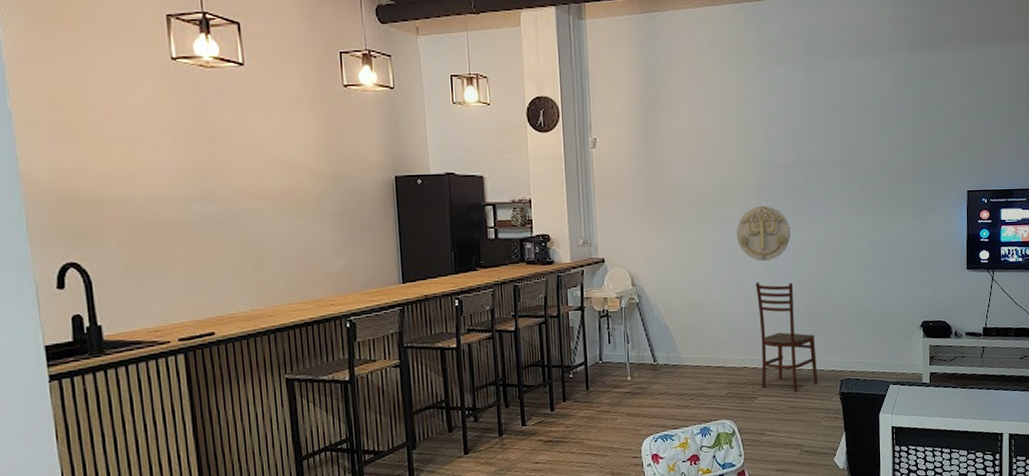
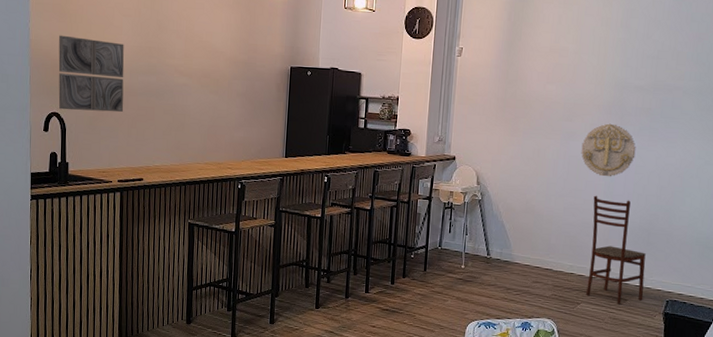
wall art: none [65,161,175,258] -> present [58,35,124,112]

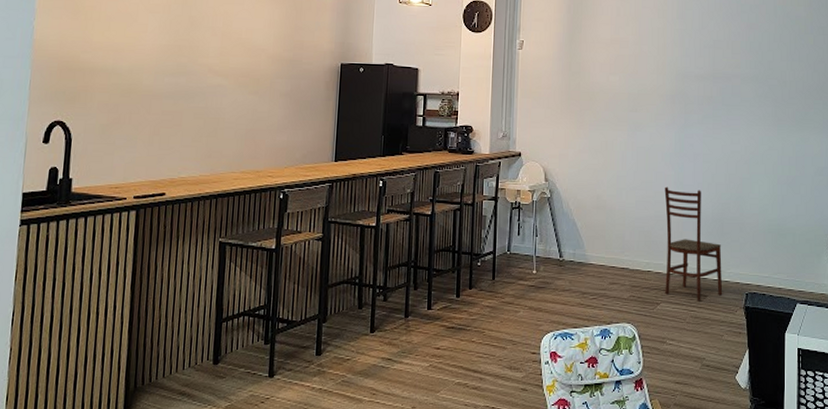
wall art: present [58,35,124,112] -> none [64,34,149,119]
wall decoration: present [581,123,636,177] -> none [648,112,702,167]

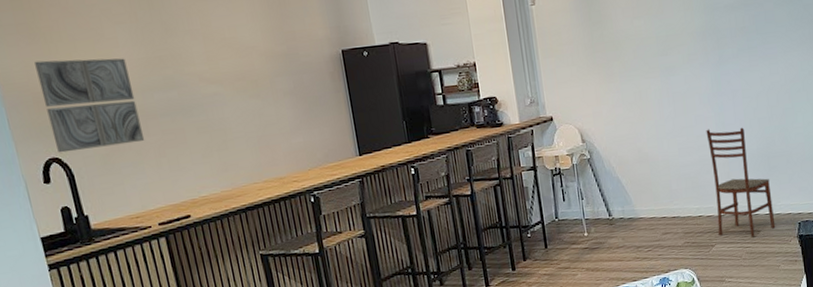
wall art: none [64,34,149,119] -> present [34,58,145,153]

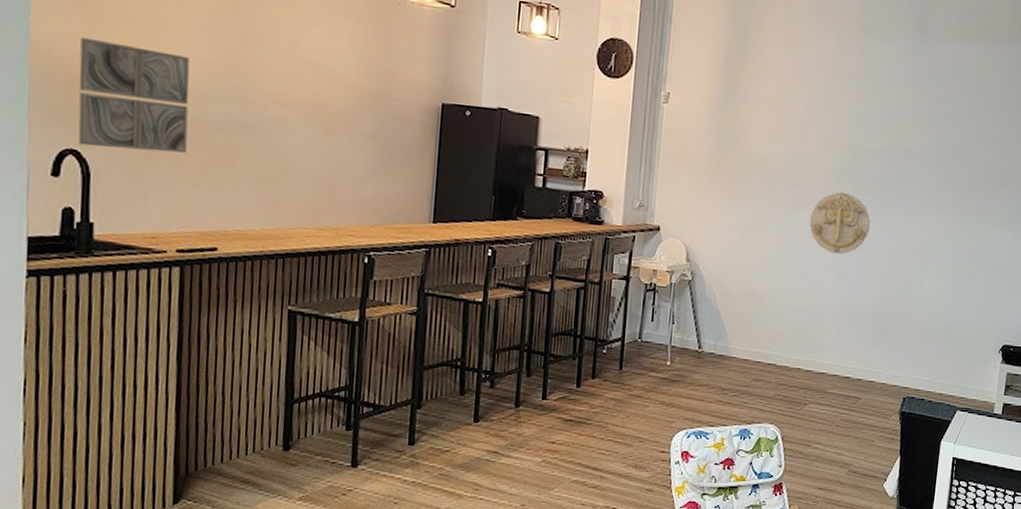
wall decoration: none [683,50,740,108] -> present [809,191,871,255]
dining chair: present [706,127,776,238] -> none [815,276,881,404]

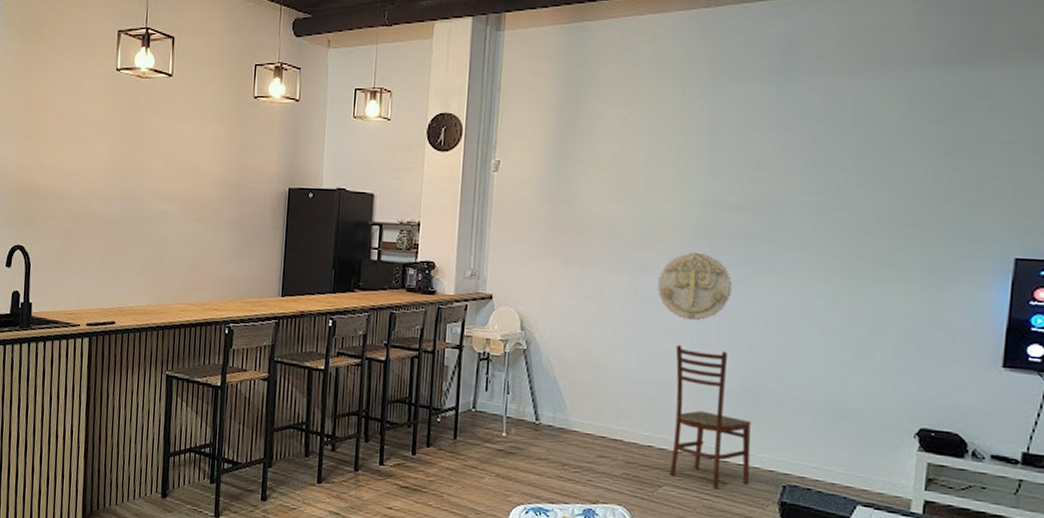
wall art: present [78,37,190,153] -> none [23,157,98,245]
dining chair: none [815,276,881,404] -> present [670,344,751,489]

